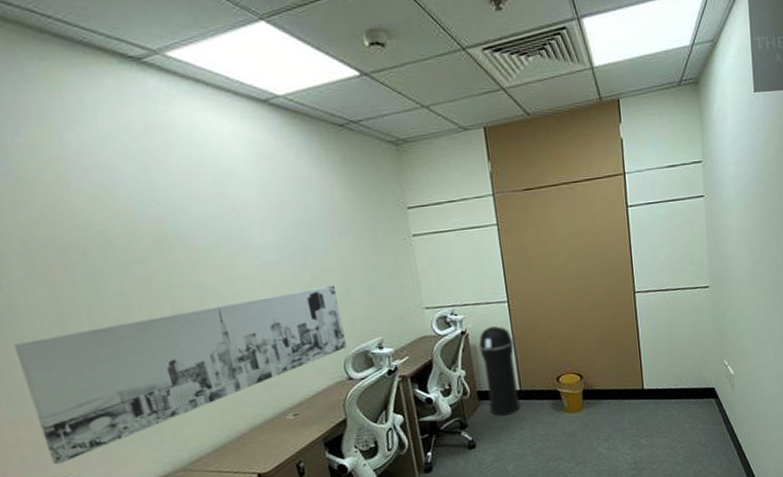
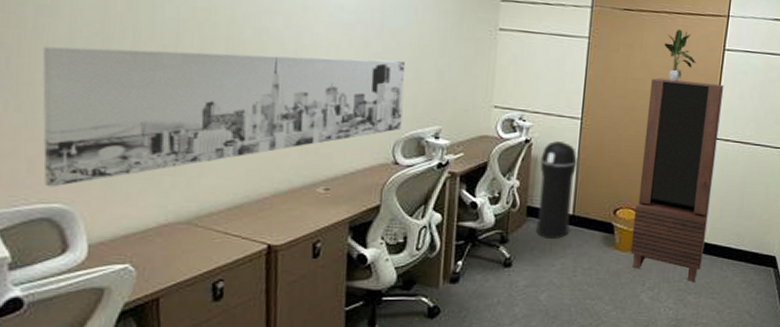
bookcase: none [565,241,648,427] -> present [630,77,725,281]
potted plant: none [569,196,603,248] -> present [664,29,696,82]

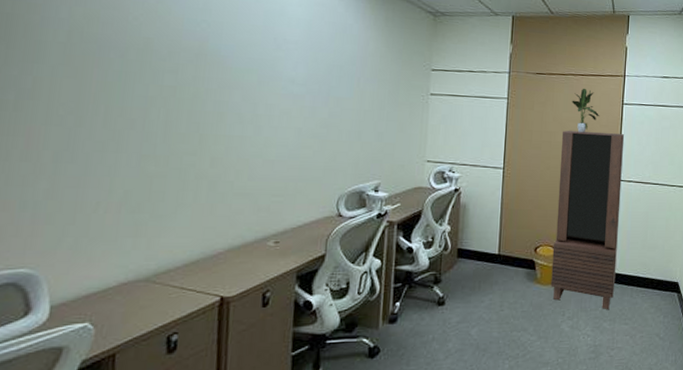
wall art: present [42,46,405,188] -> none [12,124,349,254]
trash can: present [535,141,577,239] -> none [465,189,501,277]

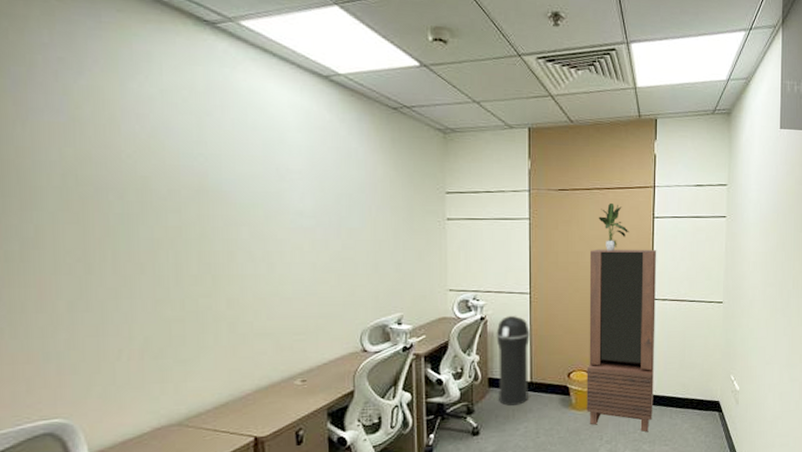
trash can: none [465,189,501,277] -> present [496,316,530,406]

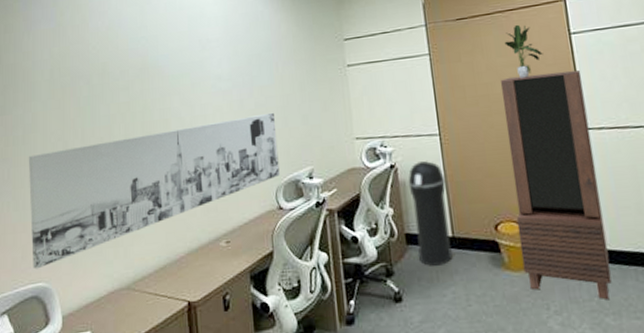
wall art: none [30,256,366,405] -> present [28,112,280,270]

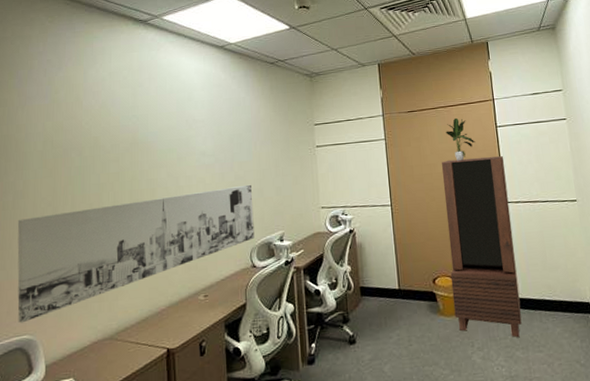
trash can: present [408,161,453,266] -> none [364,227,398,314]

